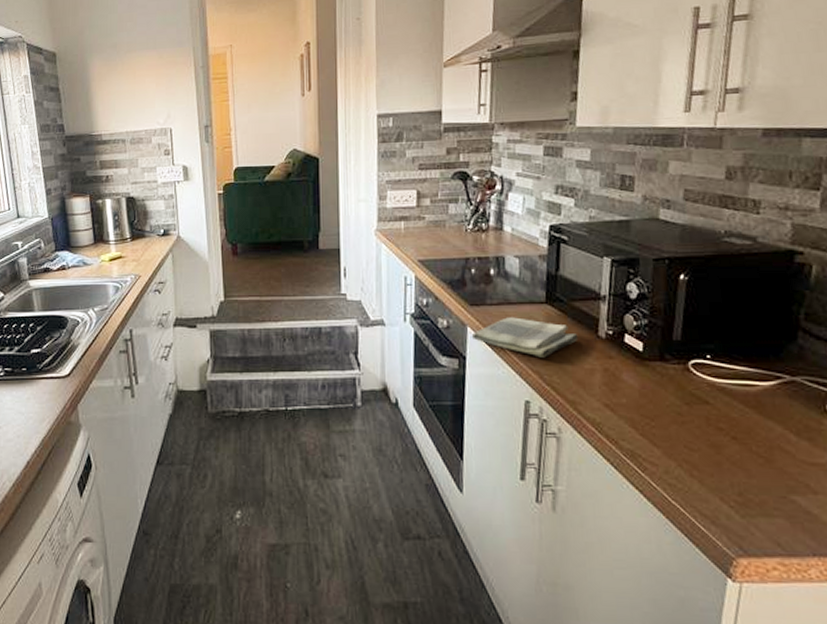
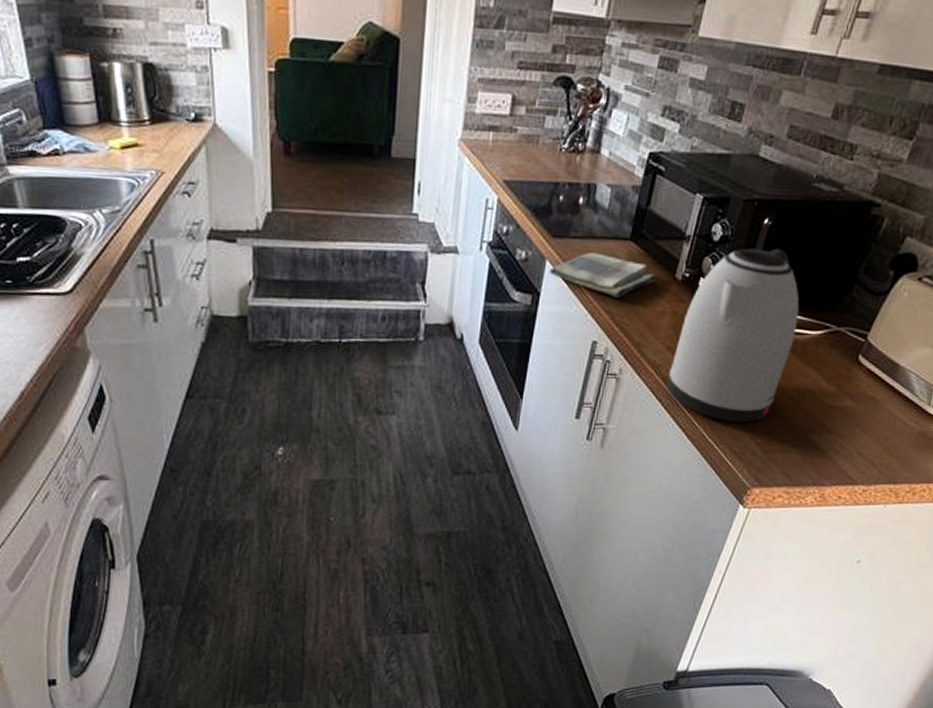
kettle: none [611,302,745,482] -> present [666,248,800,422]

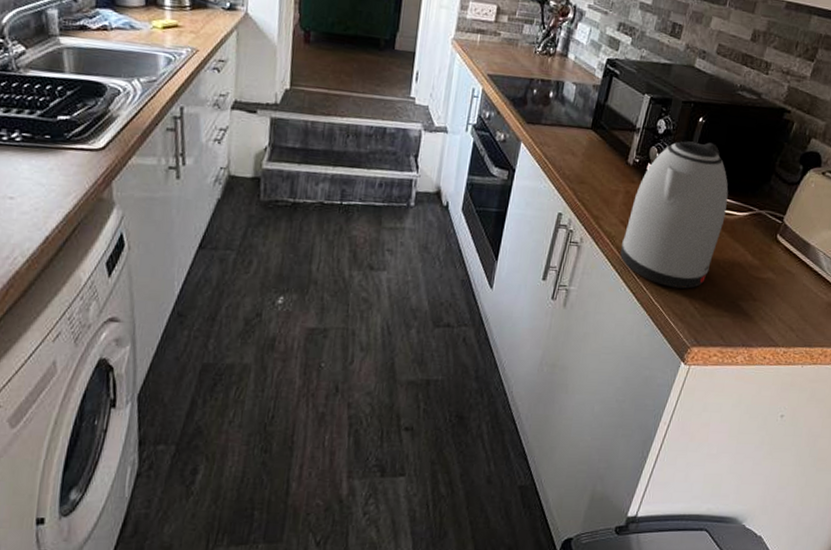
dish towel: present [550,252,655,298] -> none [524,137,611,177]

